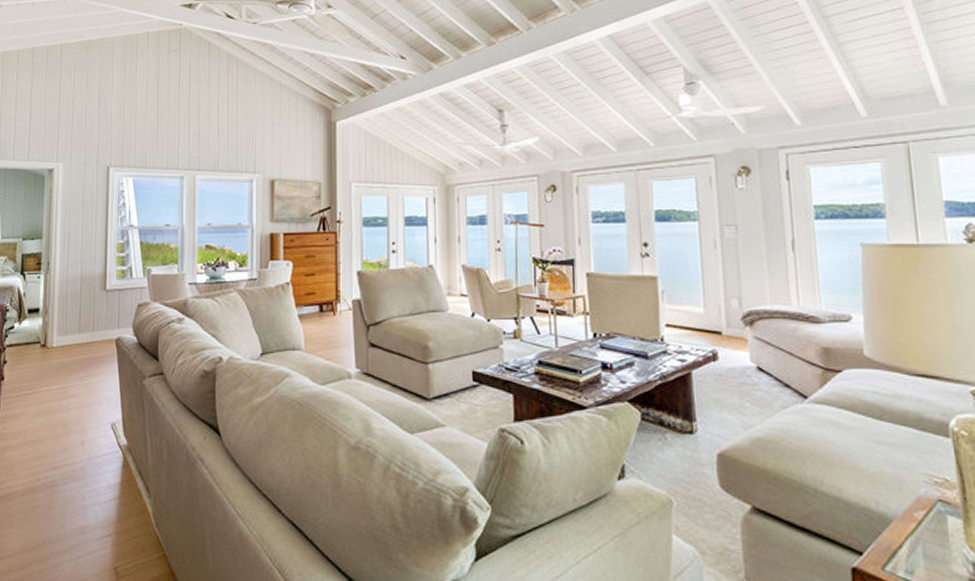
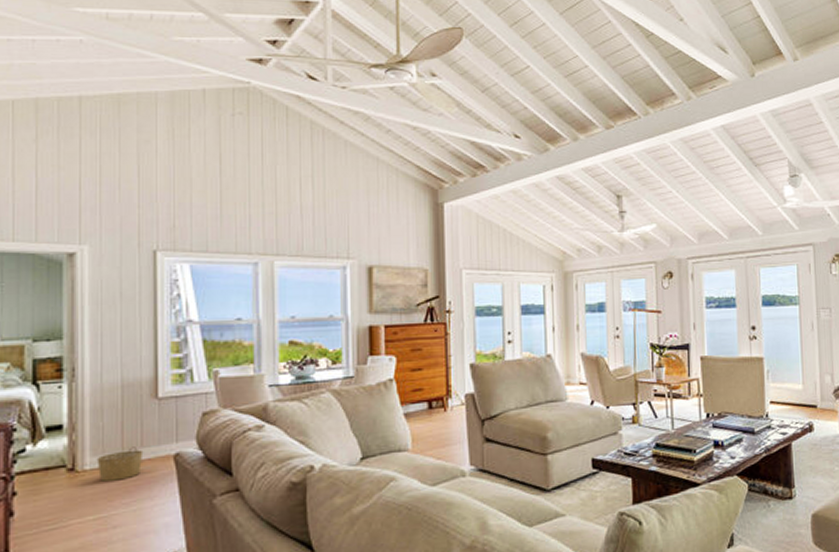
basket: none [61,330,94,357] -> present [96,446,144,482]

